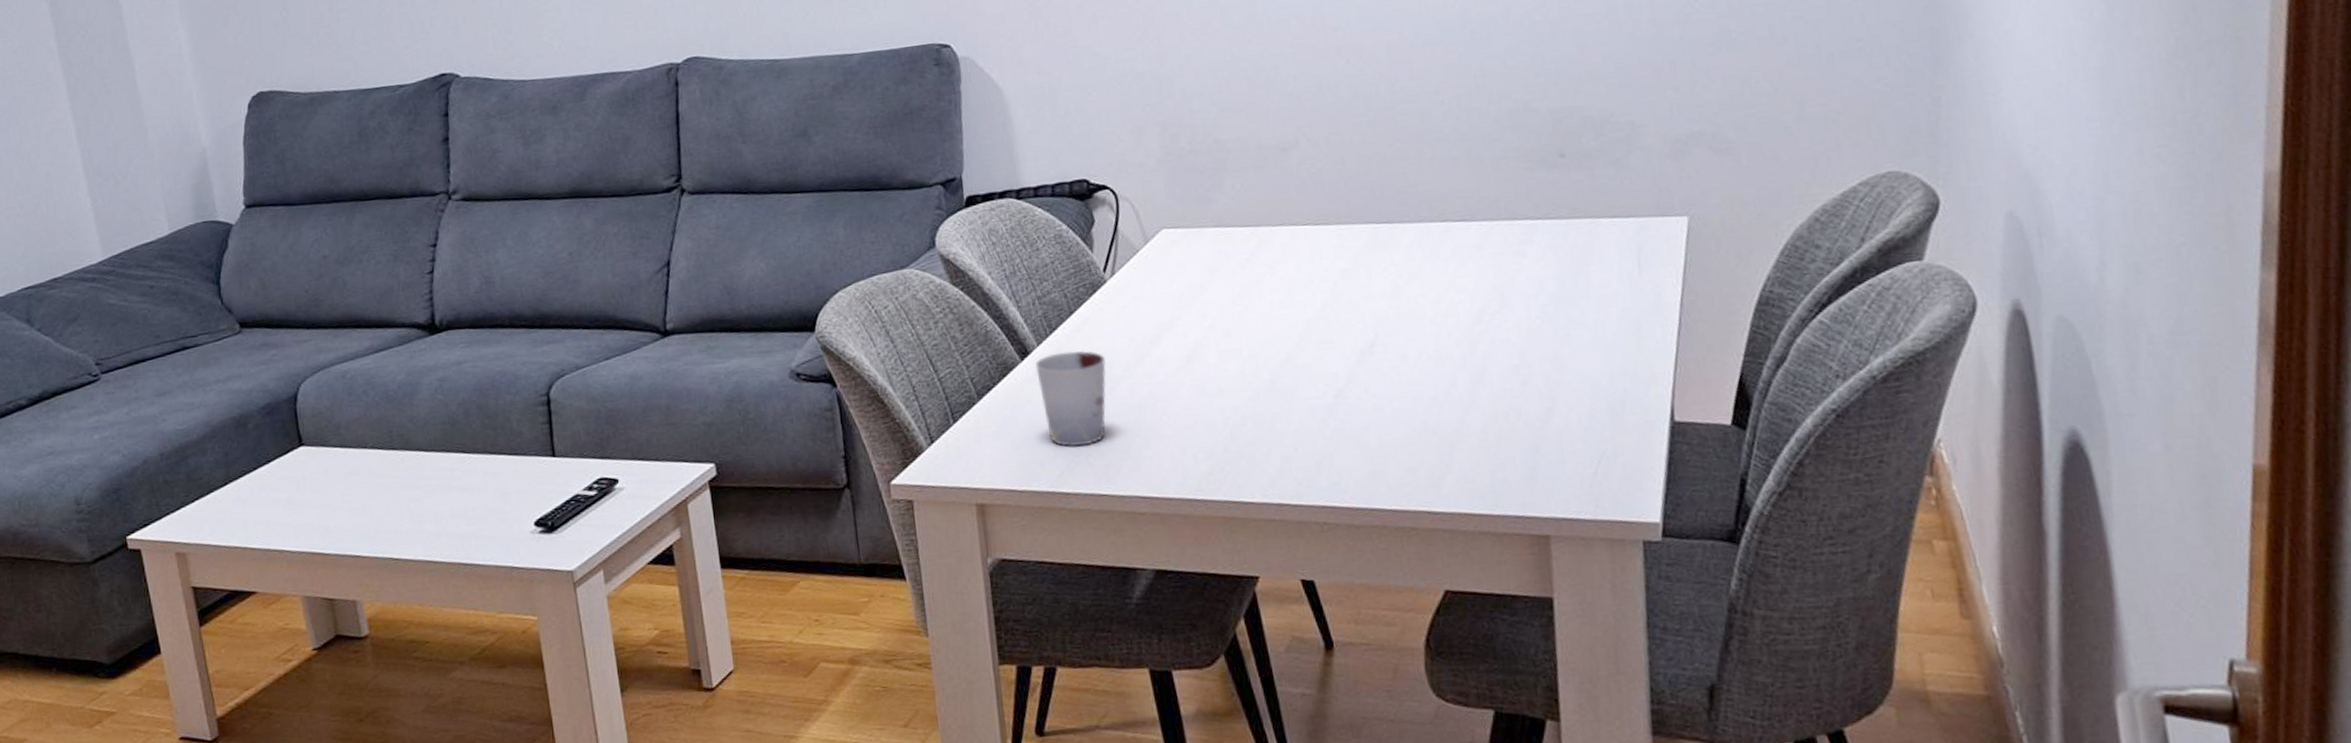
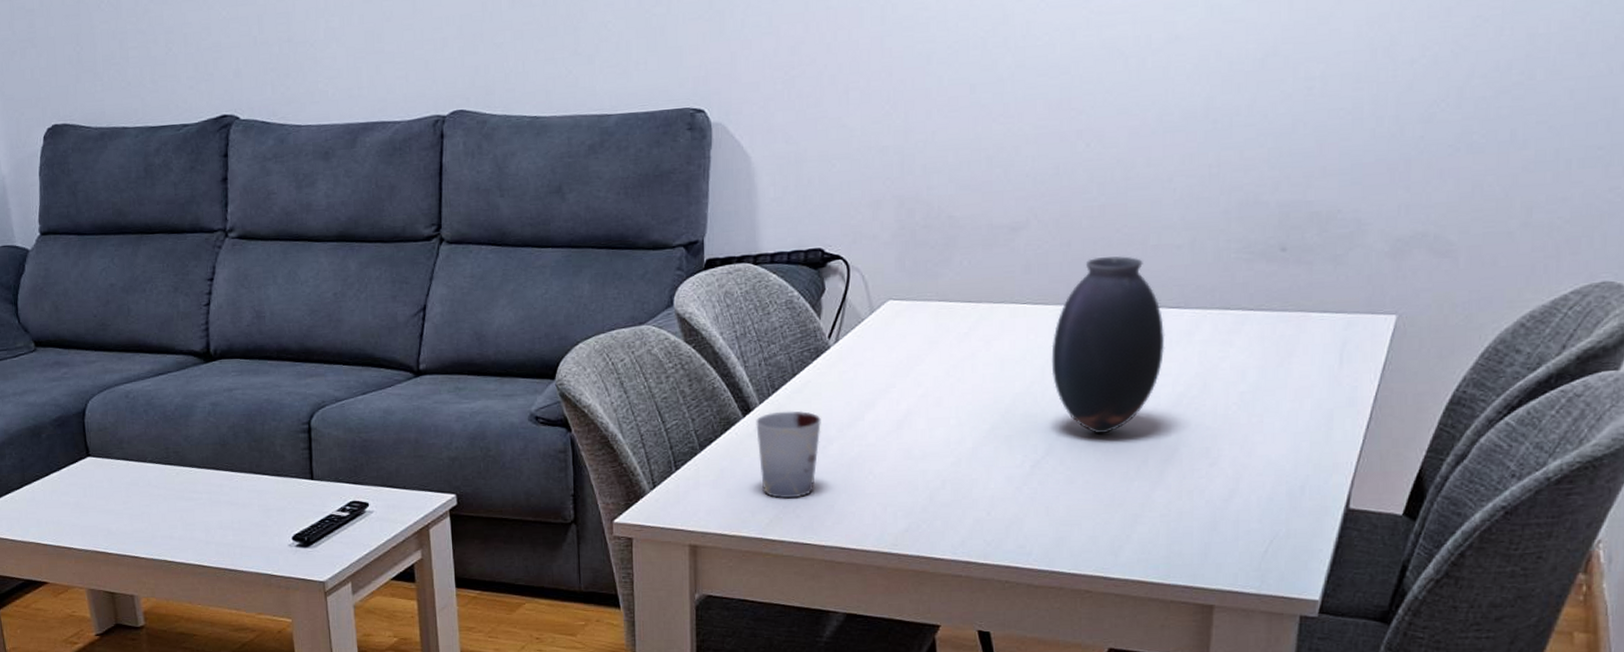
vase: none [1338,171,1457,357] -> present [1051,256,1165,434]

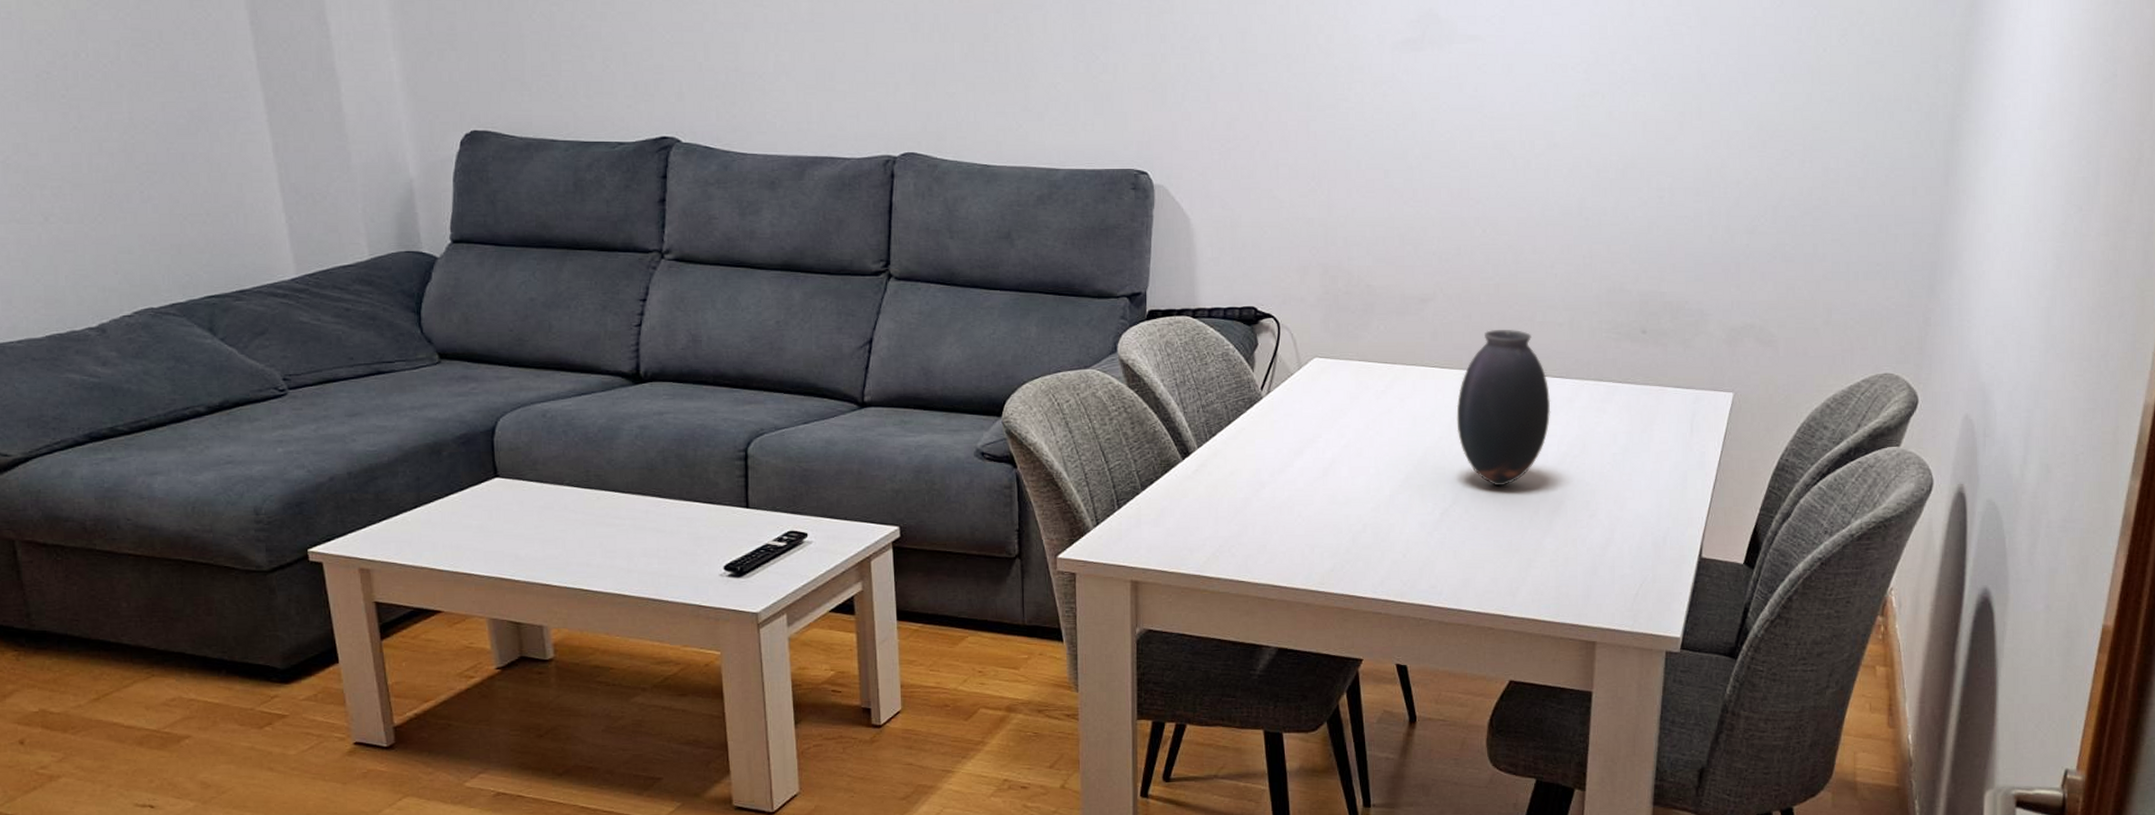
cup: present [756,410,821,499] -> none [1194,455,1255,538]

